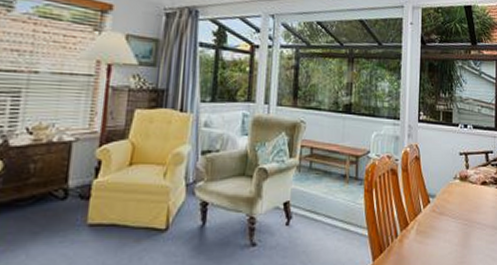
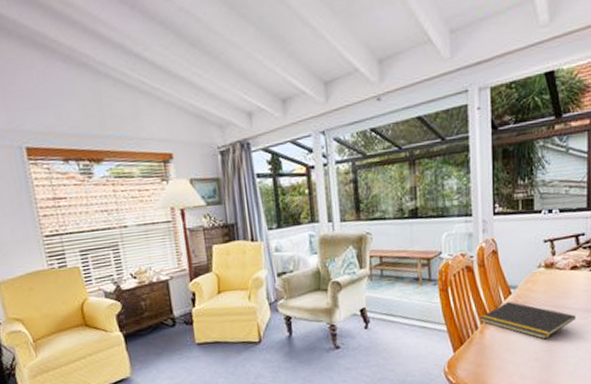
notepad: none [399,210,485,255] -> present [479,301,575,340]

